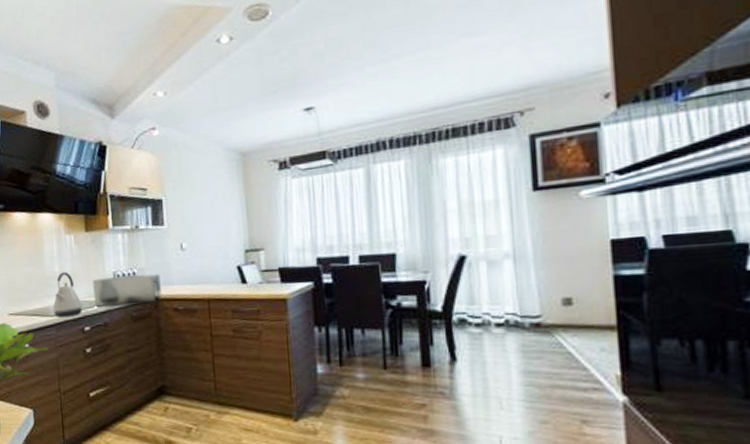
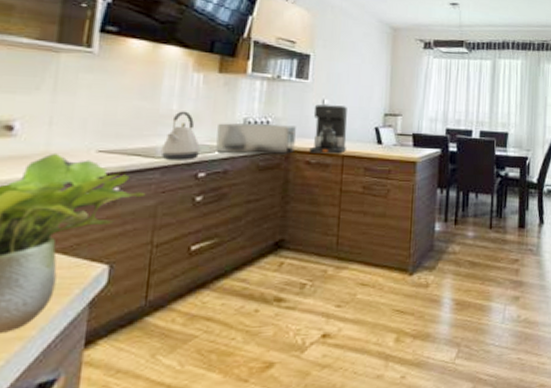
coffee maker: none [173,247,211,301] -> present [309,104,347,155]

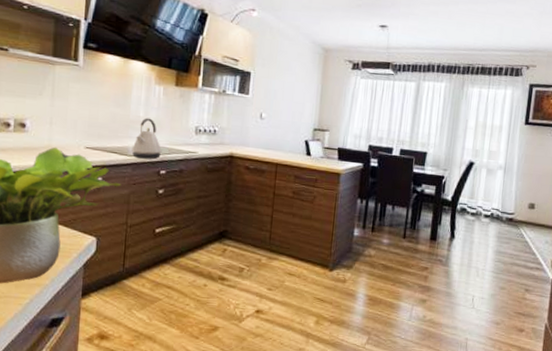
toaster: present [216,123,296,155] -> none [173,129,238,160]
coffee maker: present [309,104,347,155] -> none [248,117,282,163]

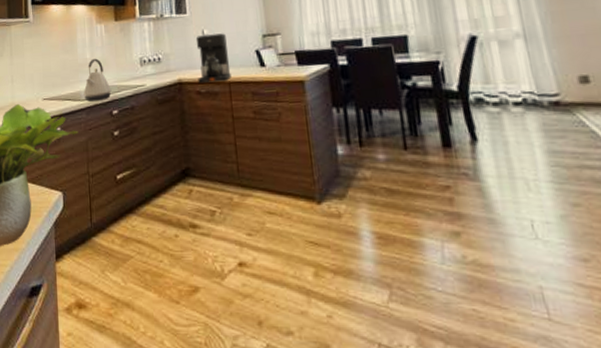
coffee maker: none [248,117,282,163] -> present [195,33,231,85]

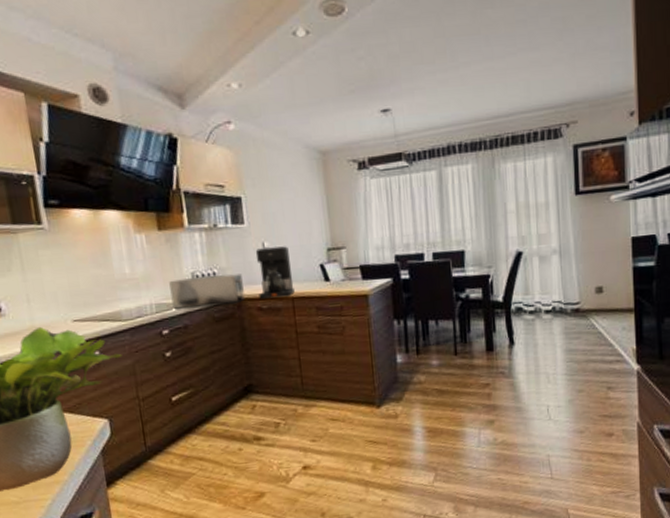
kettle: present [83,58,112,103] -> none [124,273,160,323]
toaster: none [121,59,185,92] -> present [169,274,245,310]

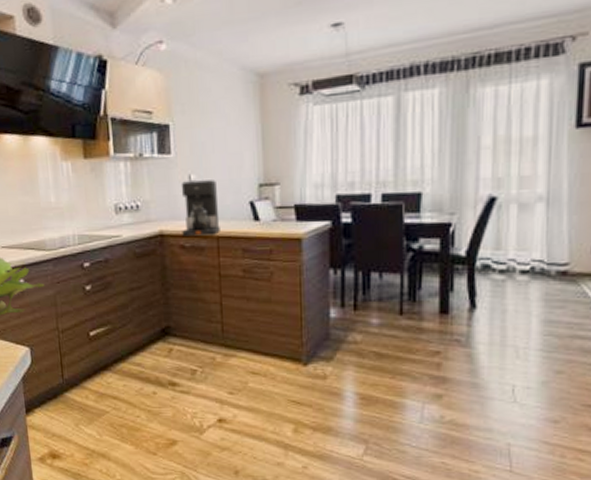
toaster: present [169,274,245,310] -> none [92,208,167,243]

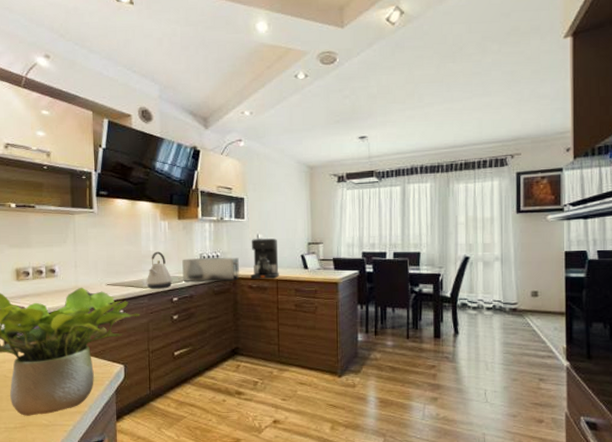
kettle: none [48,202,82,253] -> present [146,251,173,290]
toaster: none [92,208,167,243] -> present [182,258,239,283]

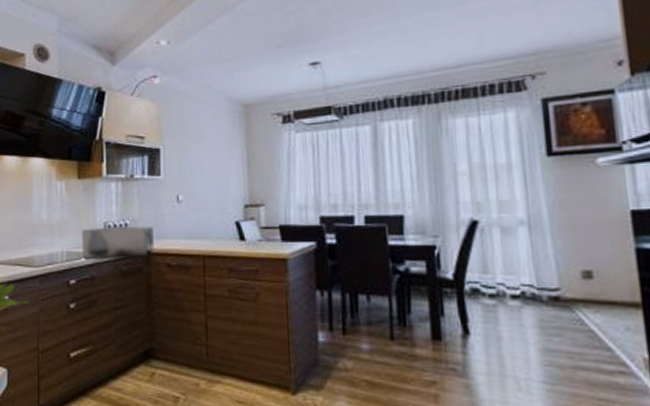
kettle: present [146,251,173,290] -> none [37,220,70,270]
coffee maker: present [250,238,279,280] -> none [169,200,206,256]

